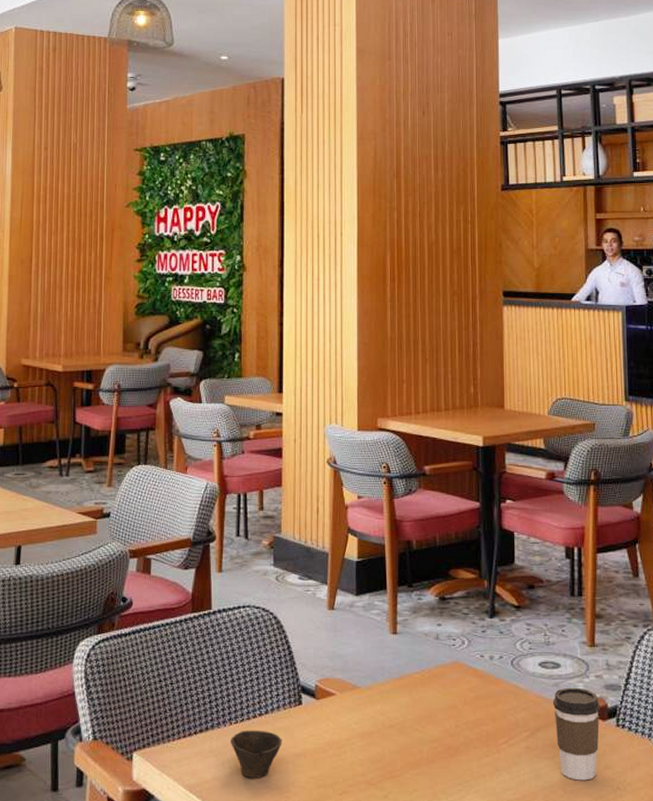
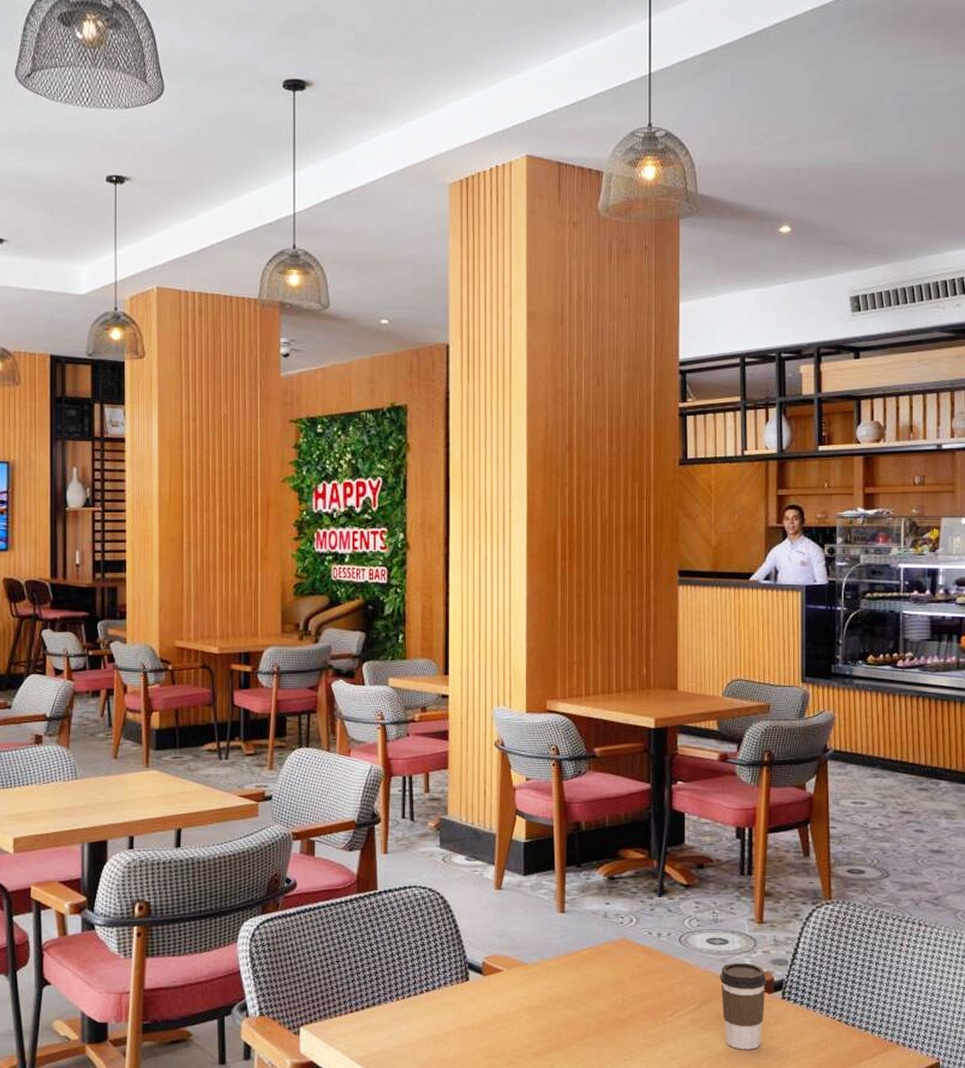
cup: present [231,730,282,778] -> none [398,1005,449,1050]

